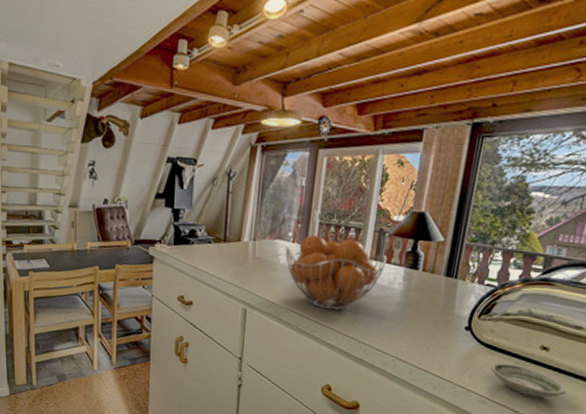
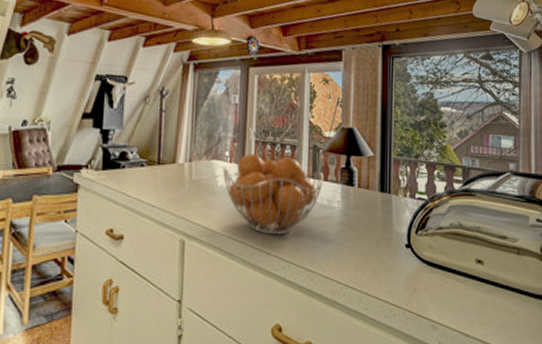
saucer: present [490,363,567,398] -> none [436,281,506,316]

